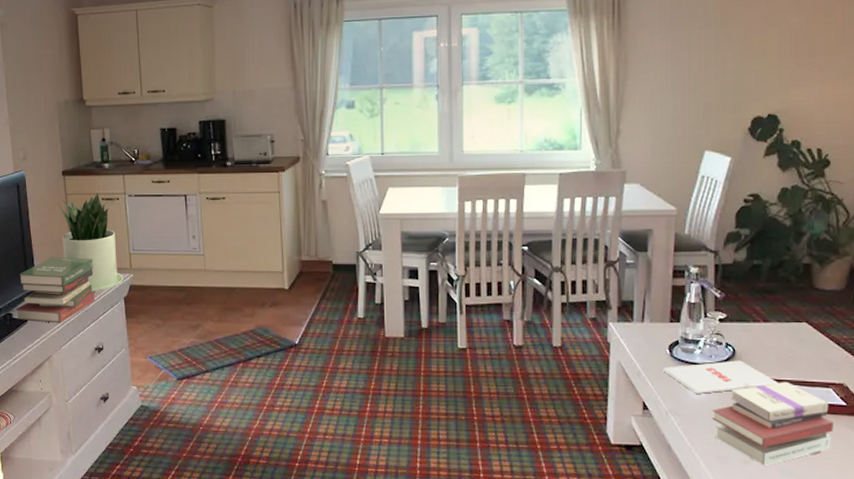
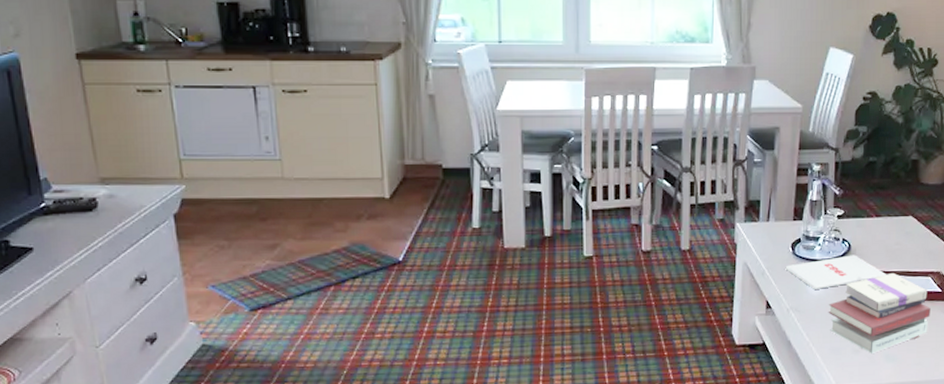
books: present [16,257,95,323] -> none [15,165,132,251]
planter: present [57,193,124,292] -> none [70,83,173,209]
toaster: present [232,133,276,165] -> none [314,13,371,50]

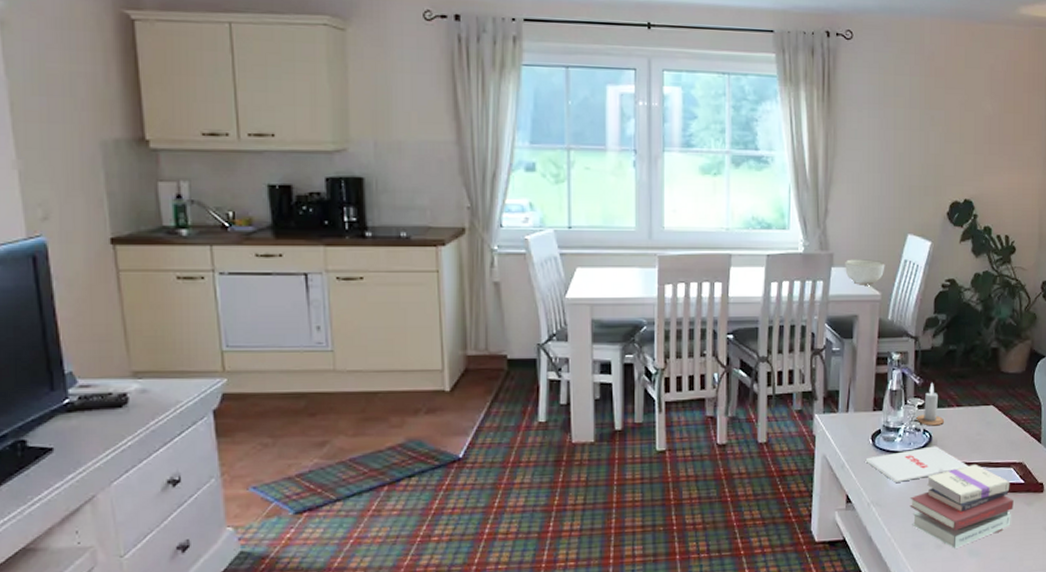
bowl: none [767,72,807,98] -> present [845,259,885,285]
candle: none [836,193,864,236] -> present [916,382,945,426]

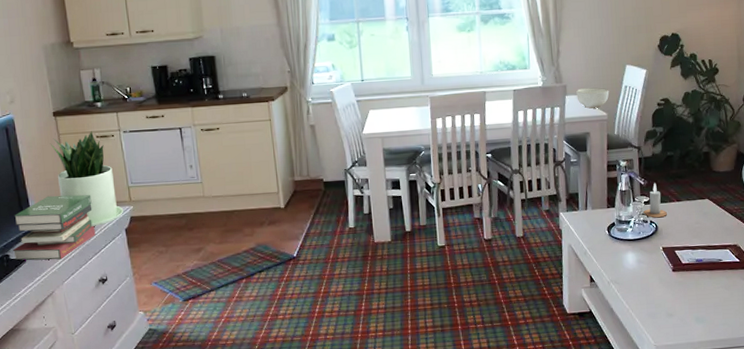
books: none [33,357,167,451] -> present [13,194,96,261]
planter: none [102,269,213,405] -> present [50,131,124,226]
magazine: present [865,446,968,482] -> none [603,234,690,264]
books: present [910,464,1013,548] -> none [642,247,732,317]

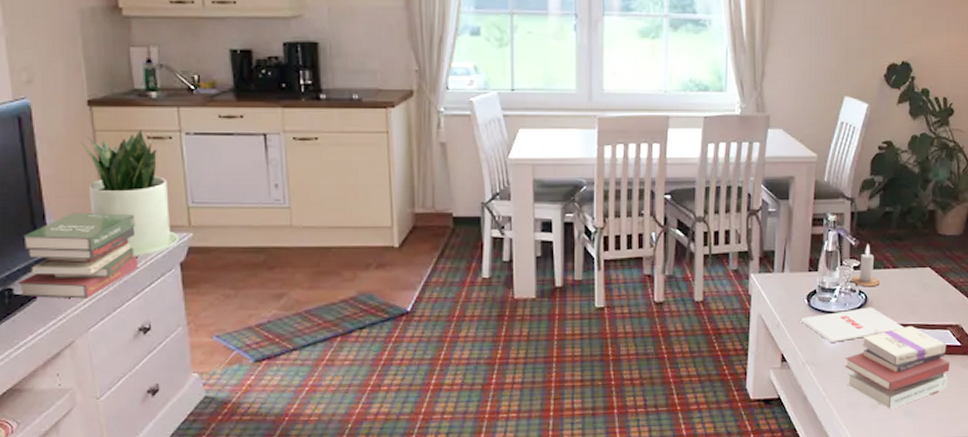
bowl: present [576,87,610,109] -> none [781,121,822,147]
magazine: none [603,234,690,264] -> present [800,307,904,342]
books: none [642,247,732,317] -> present [845,325,950,409]

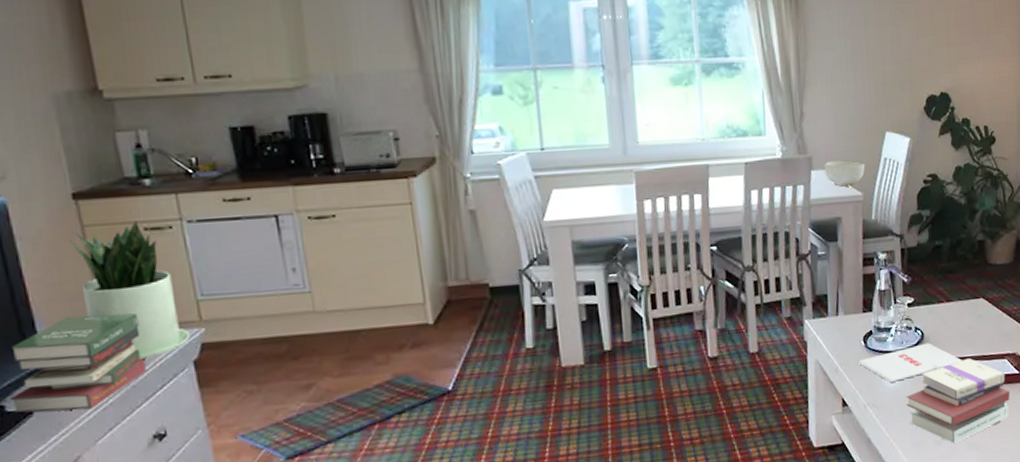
toaster: none [326,61,384,98] -> present [338,129,403,171]
bowl: none [781,121,822,147] -> present [824,160,865,187]
candle: present [852,244,881,287] -> none [907,279,936,324]

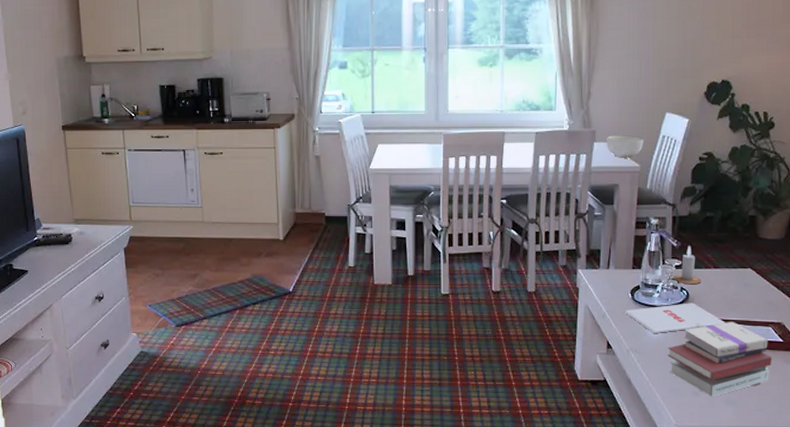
books: present [11,313,146,414] -> none [17,209,95,274]
planter: present [68,221,191,359] -> none [57,147,124,243]
candle: none [907,279,936,324] -> present [674,245,702,285]

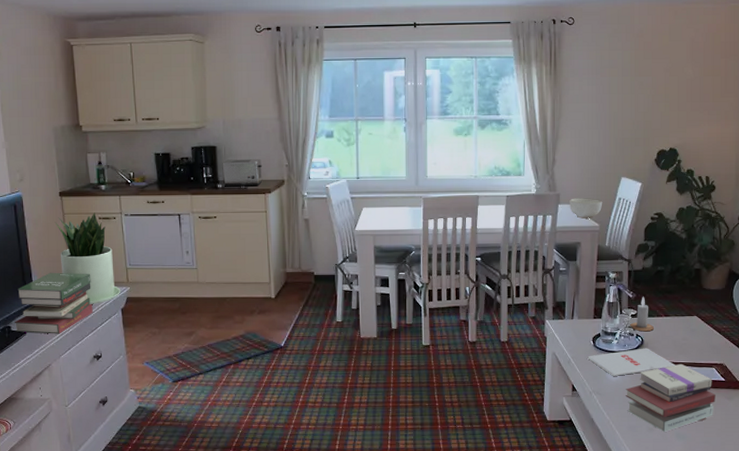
books: none [17,209,95,274] -> present [15,272,93,334]
planter: none [57,147,124,243] -> present [55,212,121,304]

